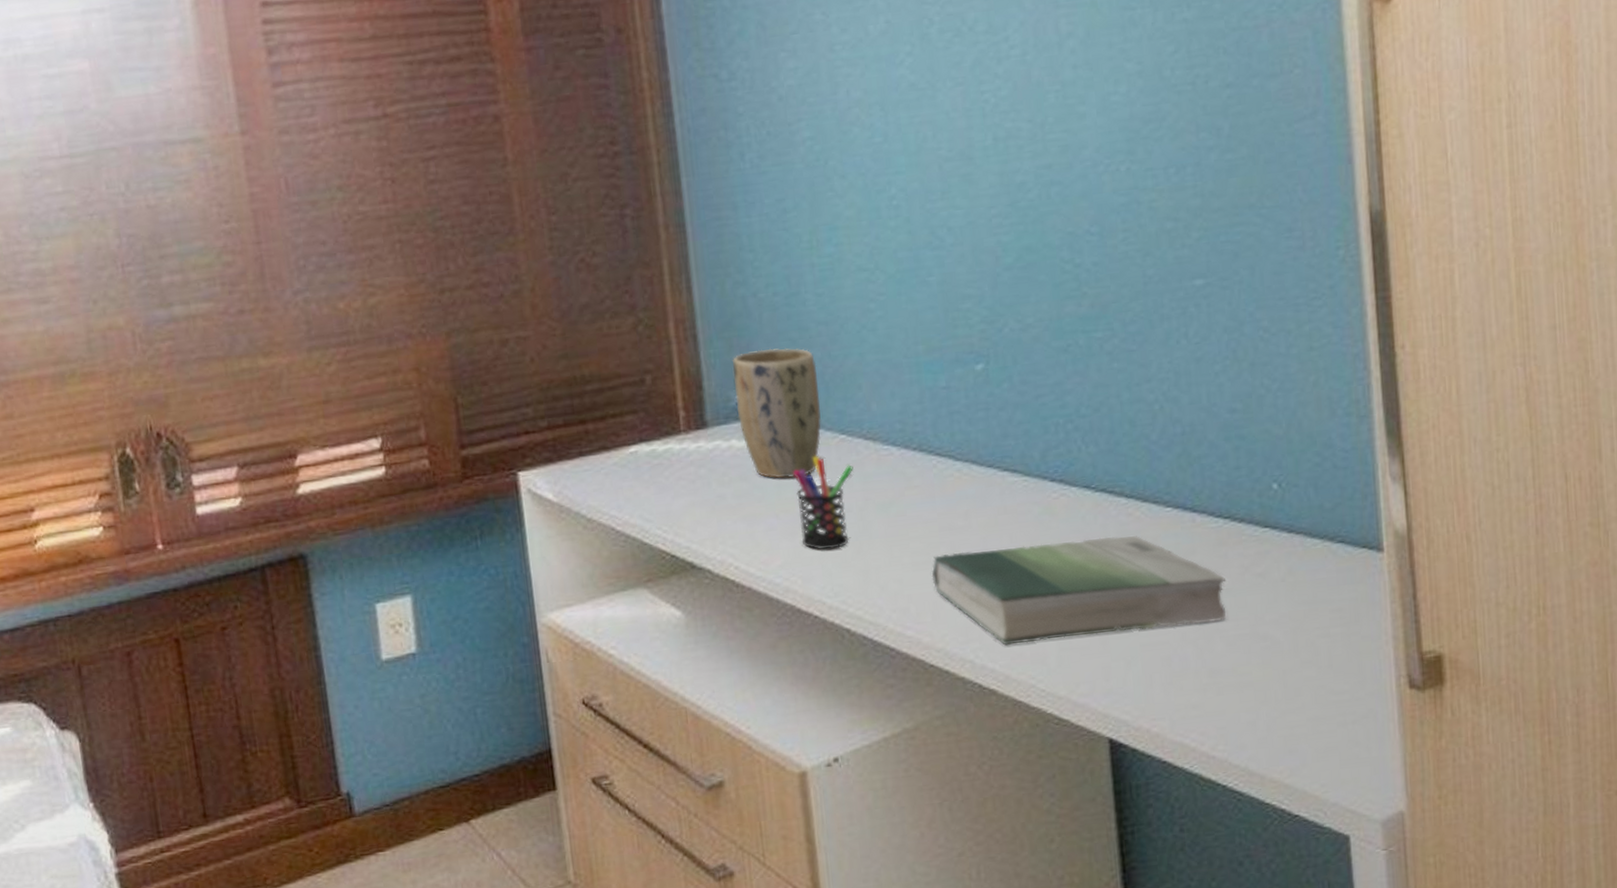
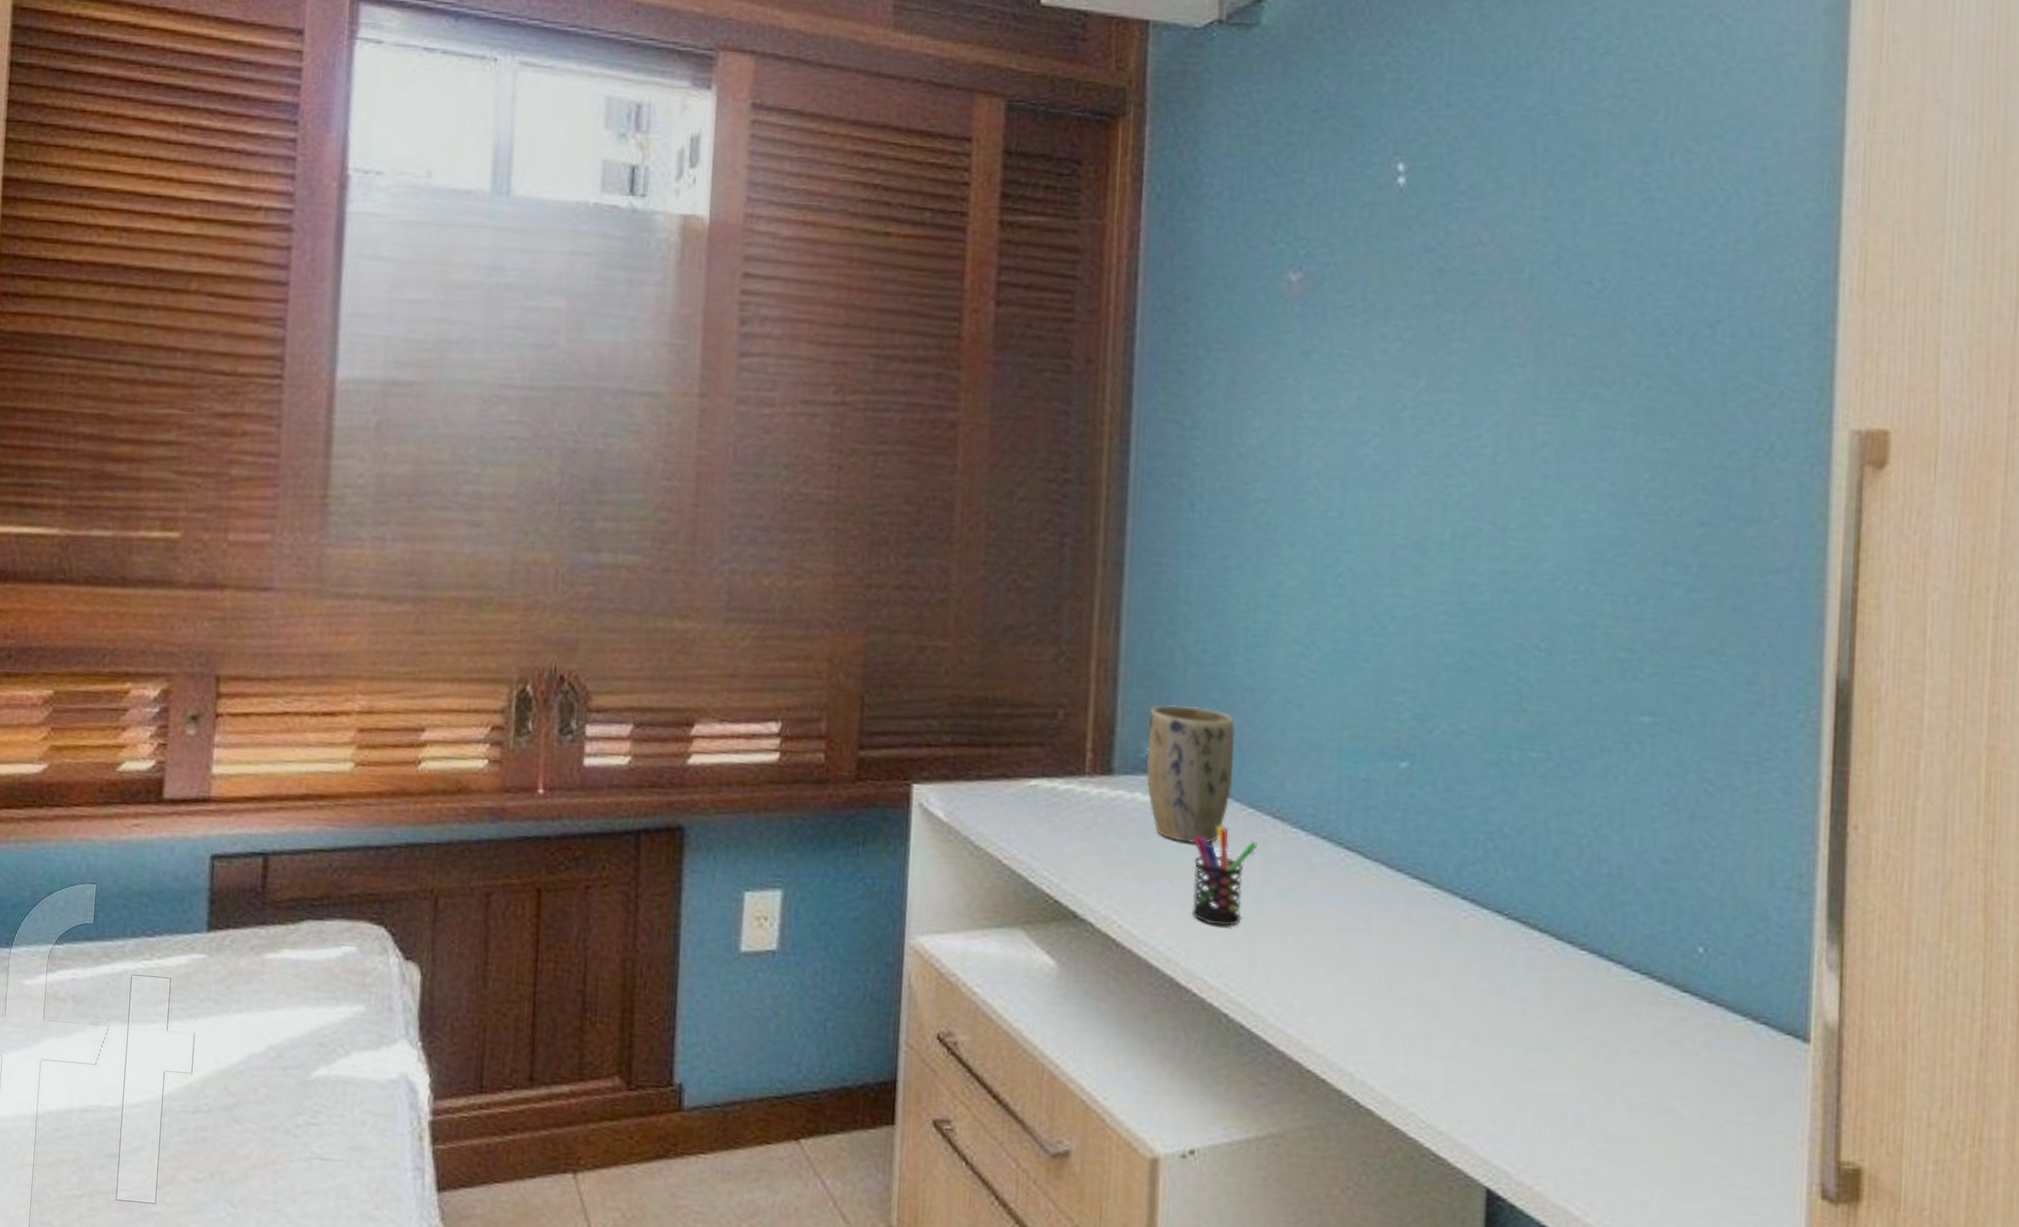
book: present [931,536,1227,646] -> none [1322,954,1636,1084]

